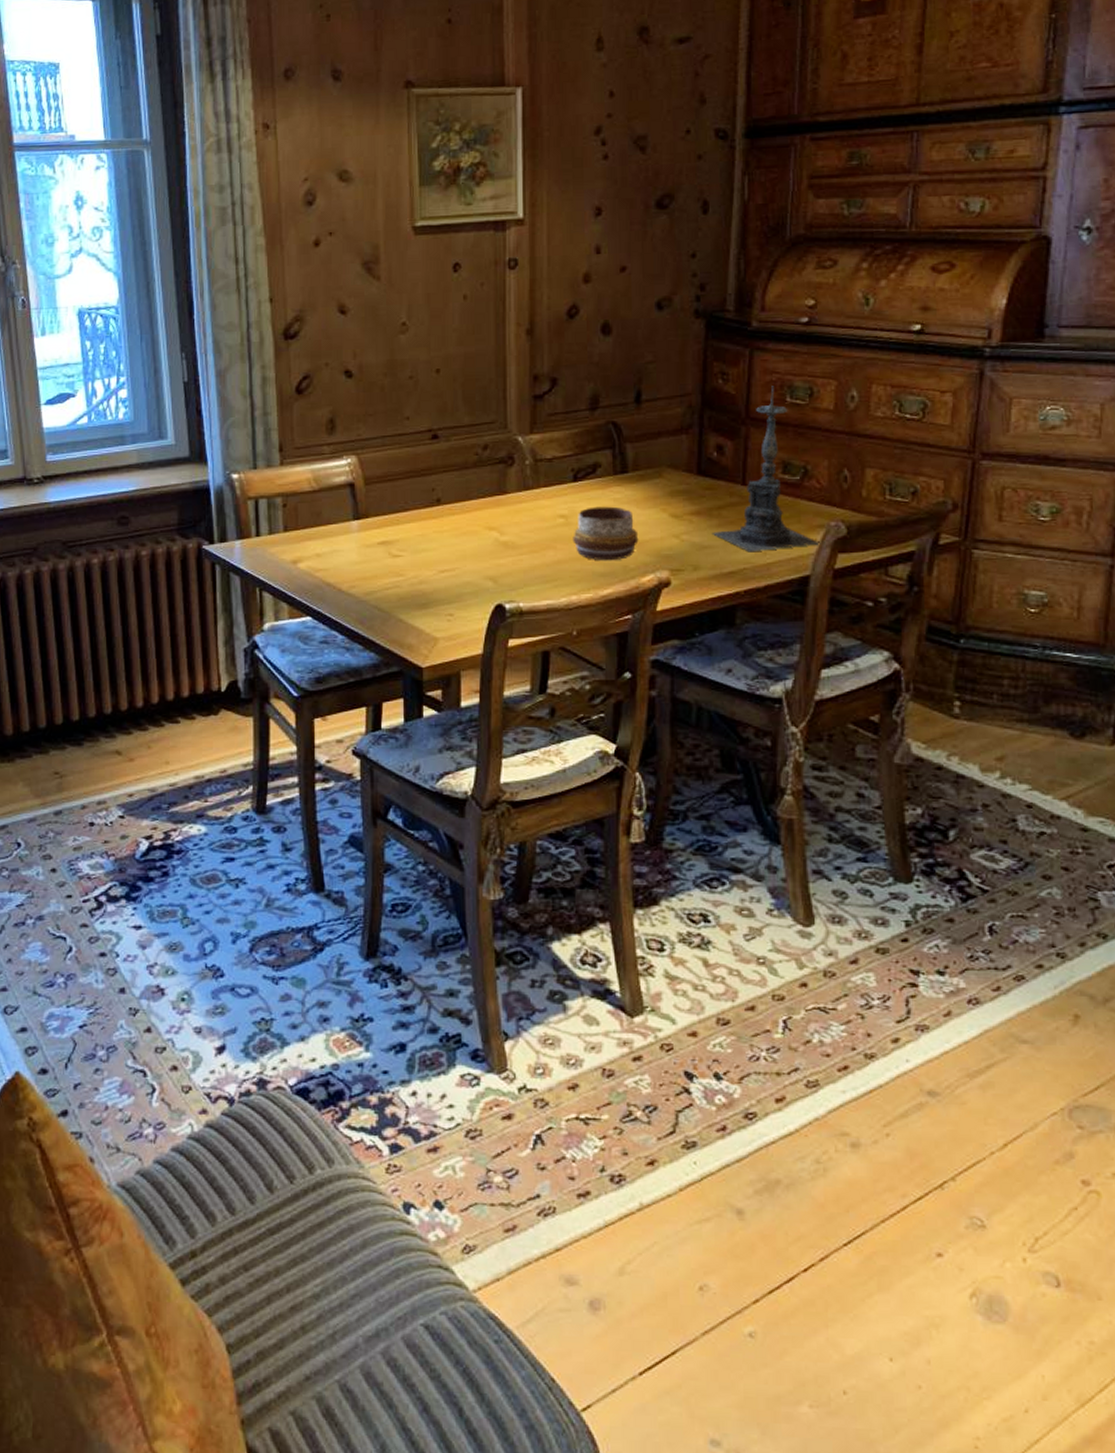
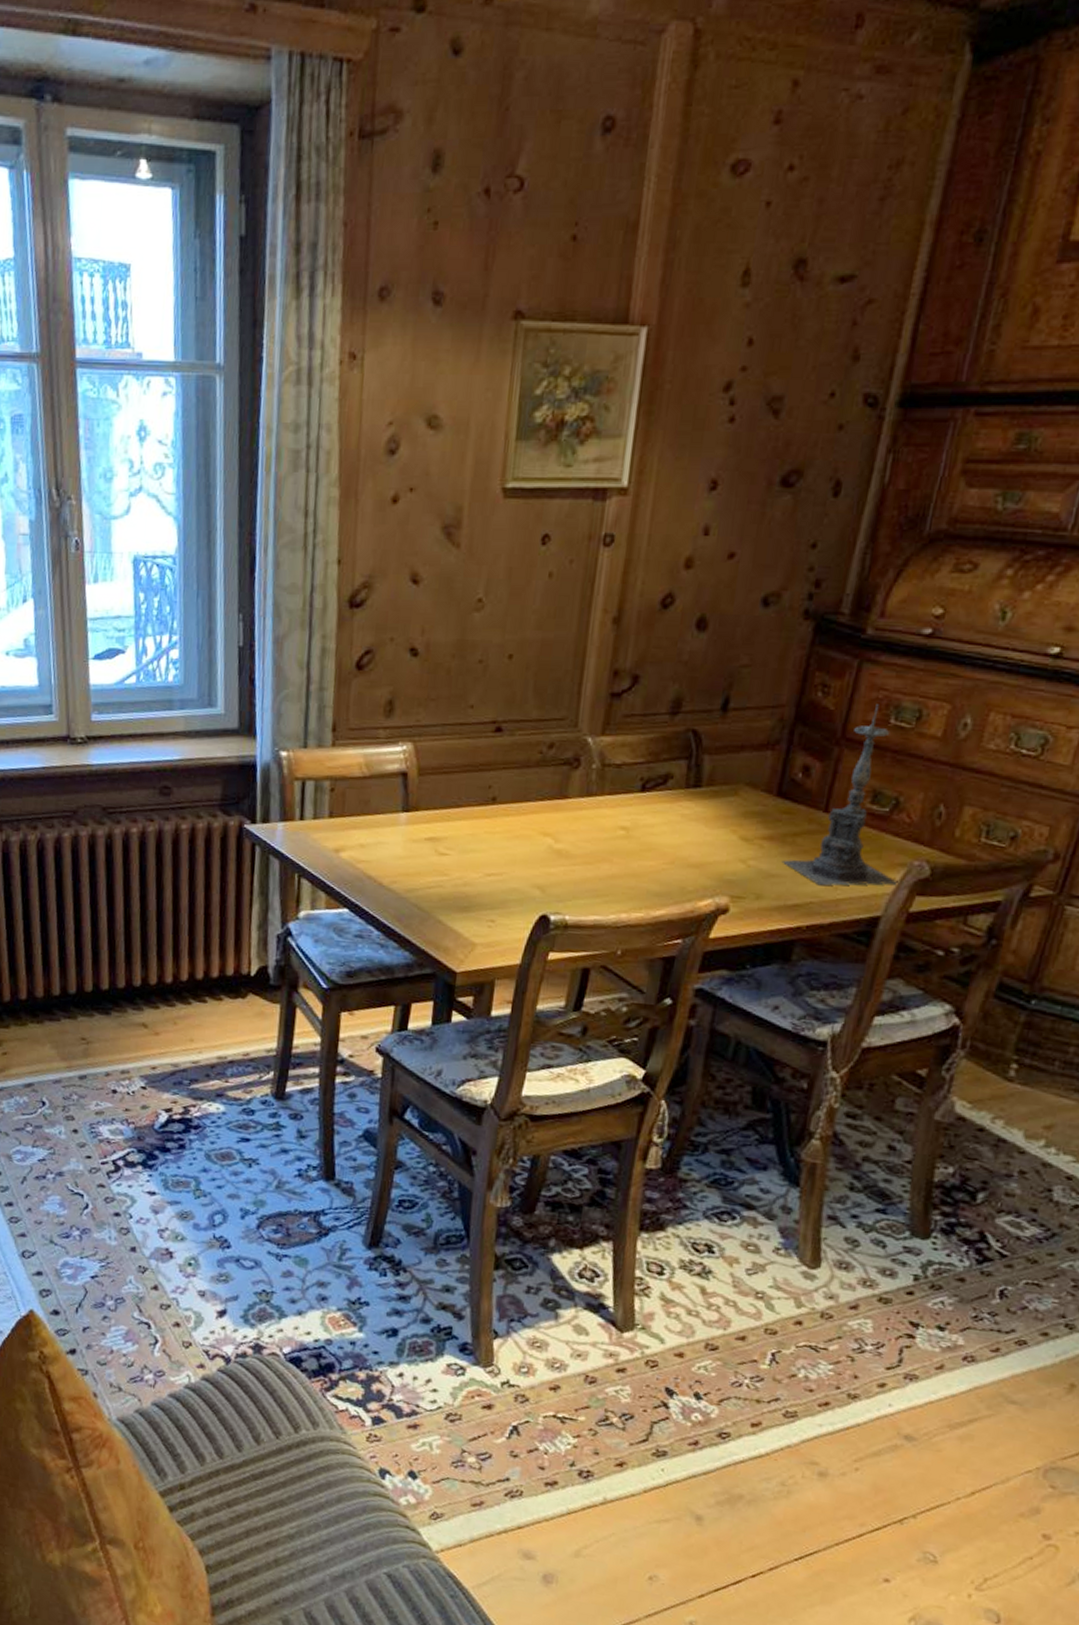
decorative bowl: present [573,506,639,561] -> none [631,821,703,881]

